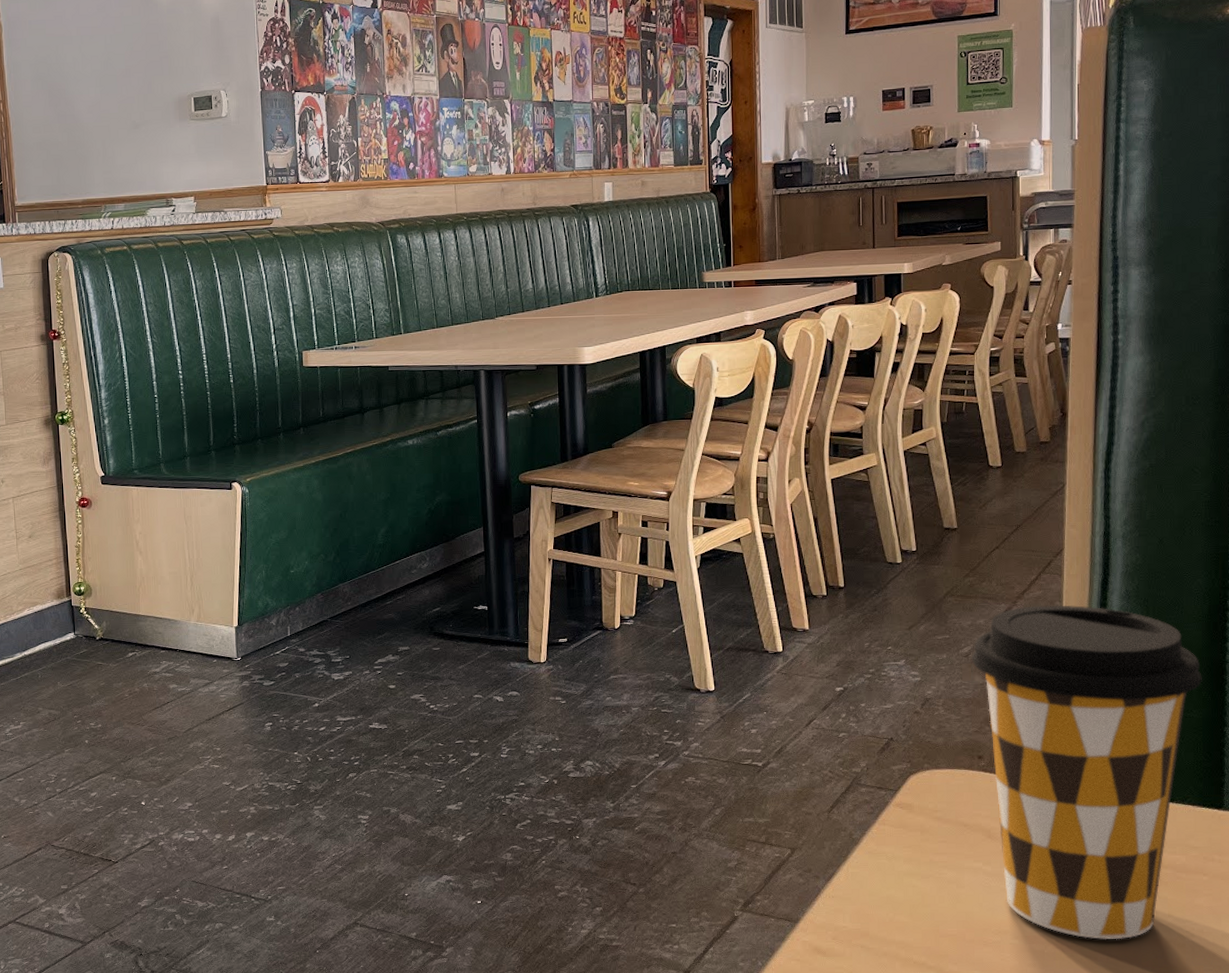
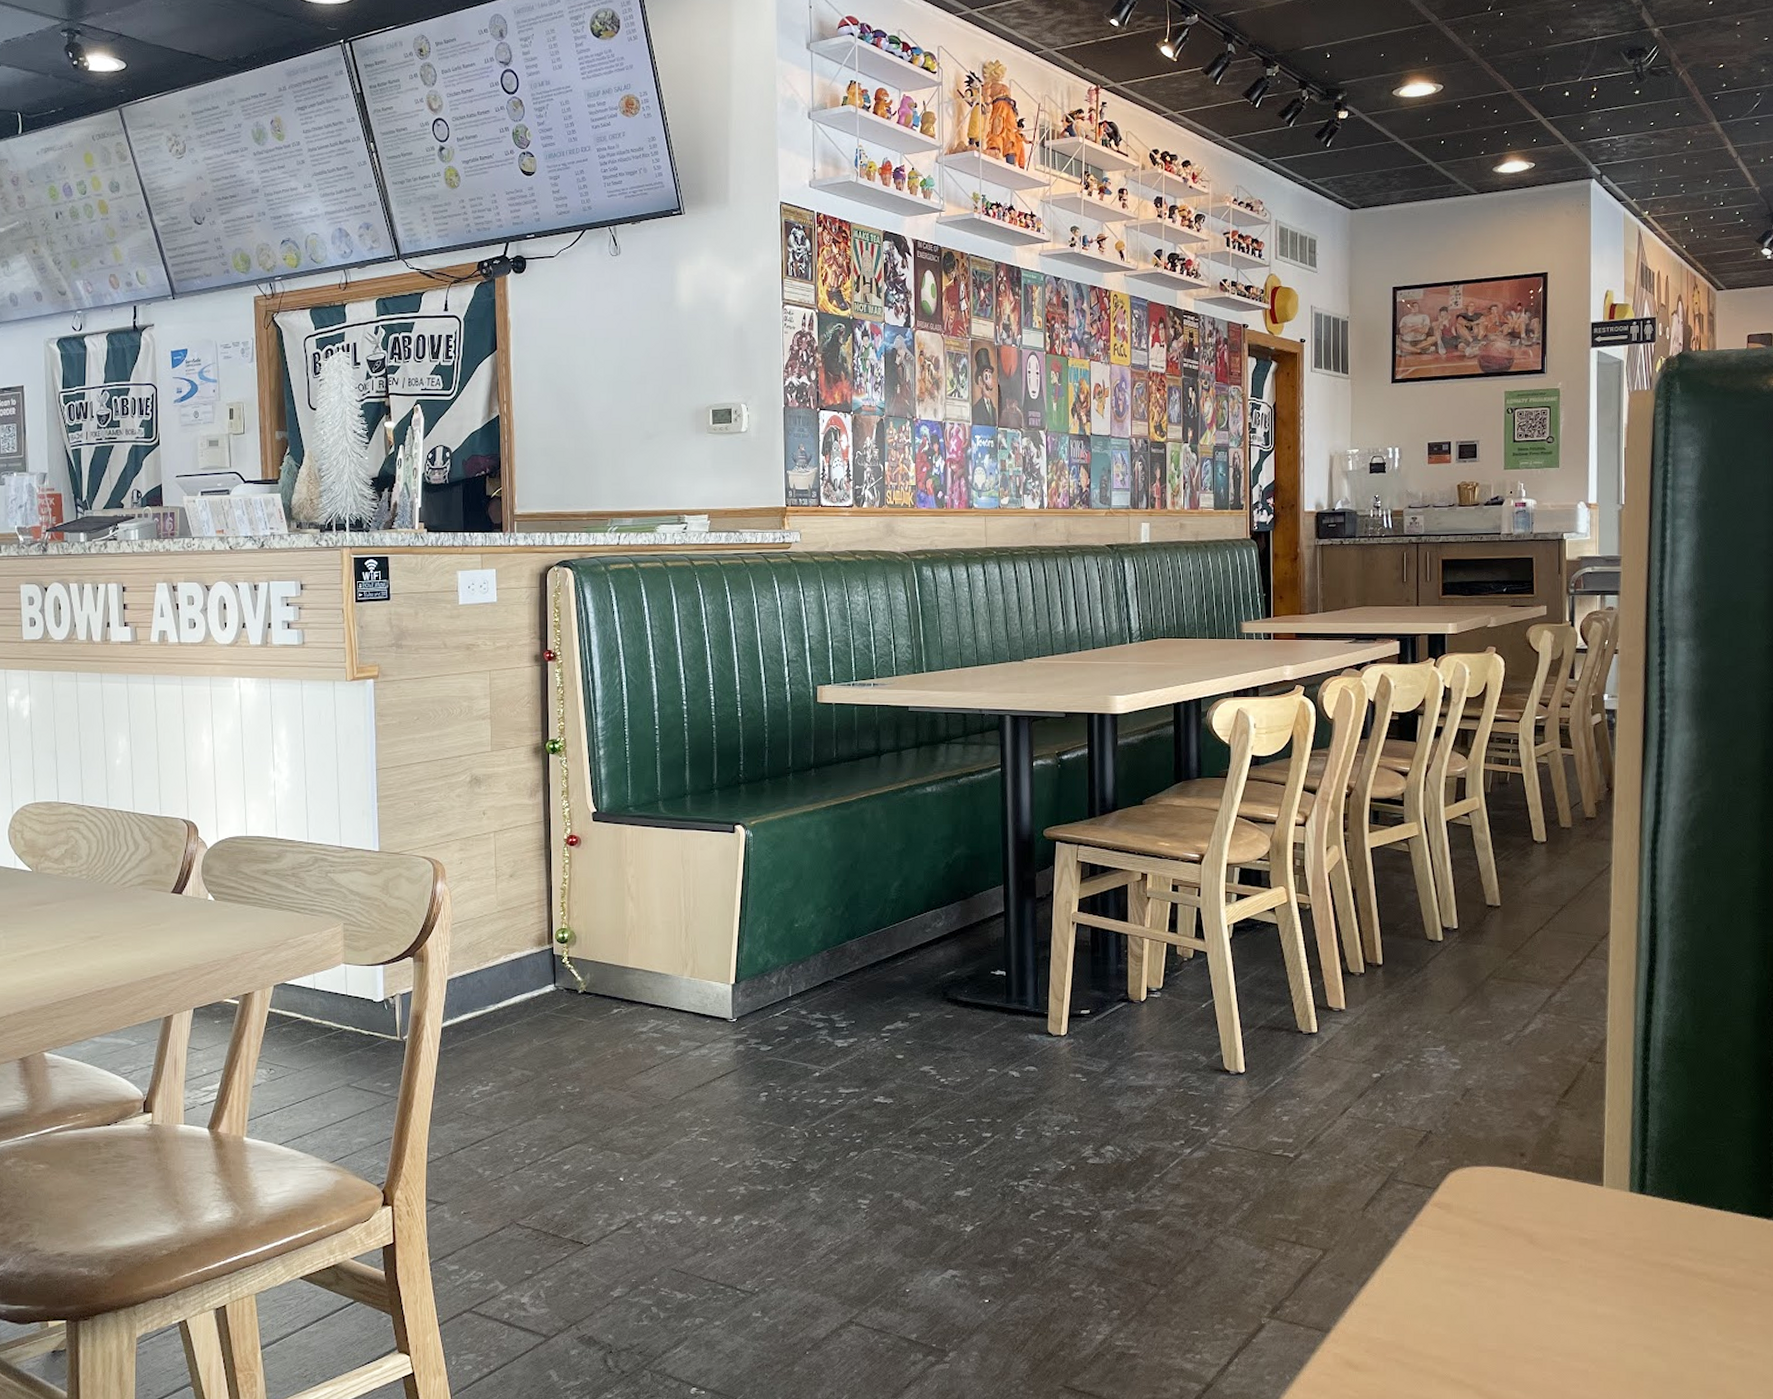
coffee cup: present [972,605,1203,940] -> none [1515,992,1752,1360]

